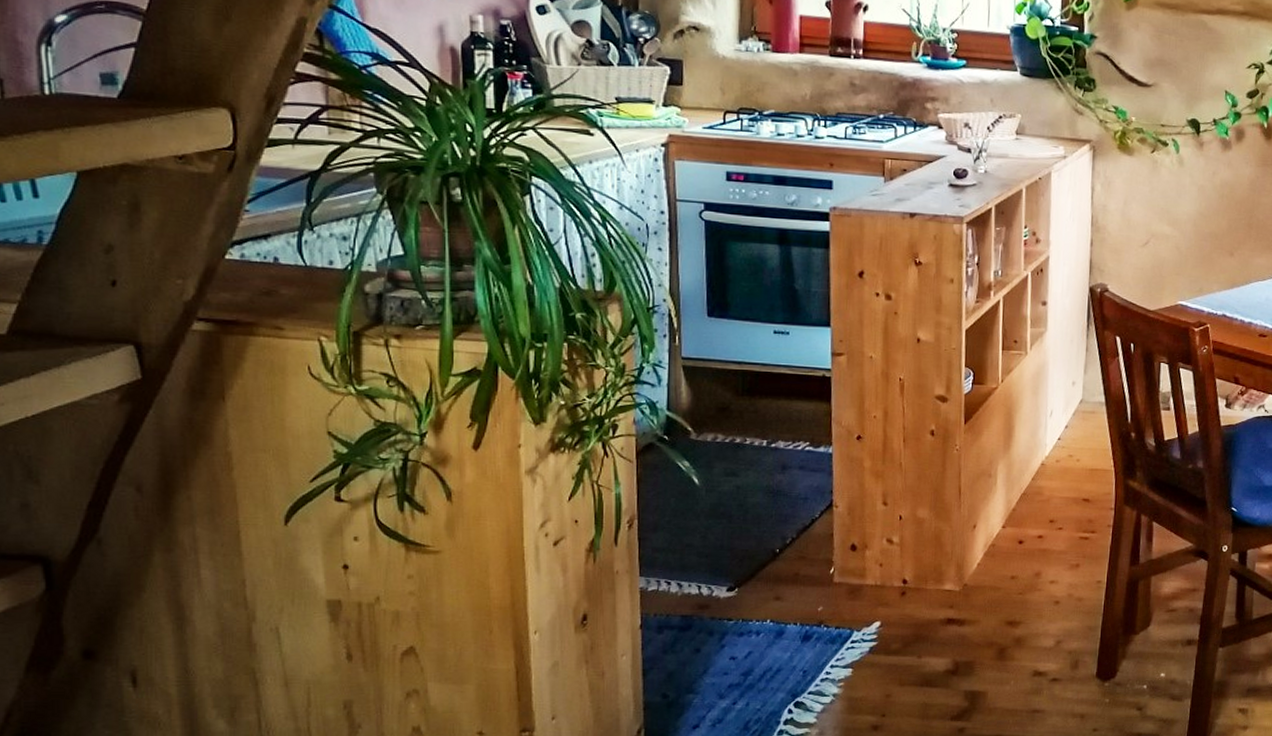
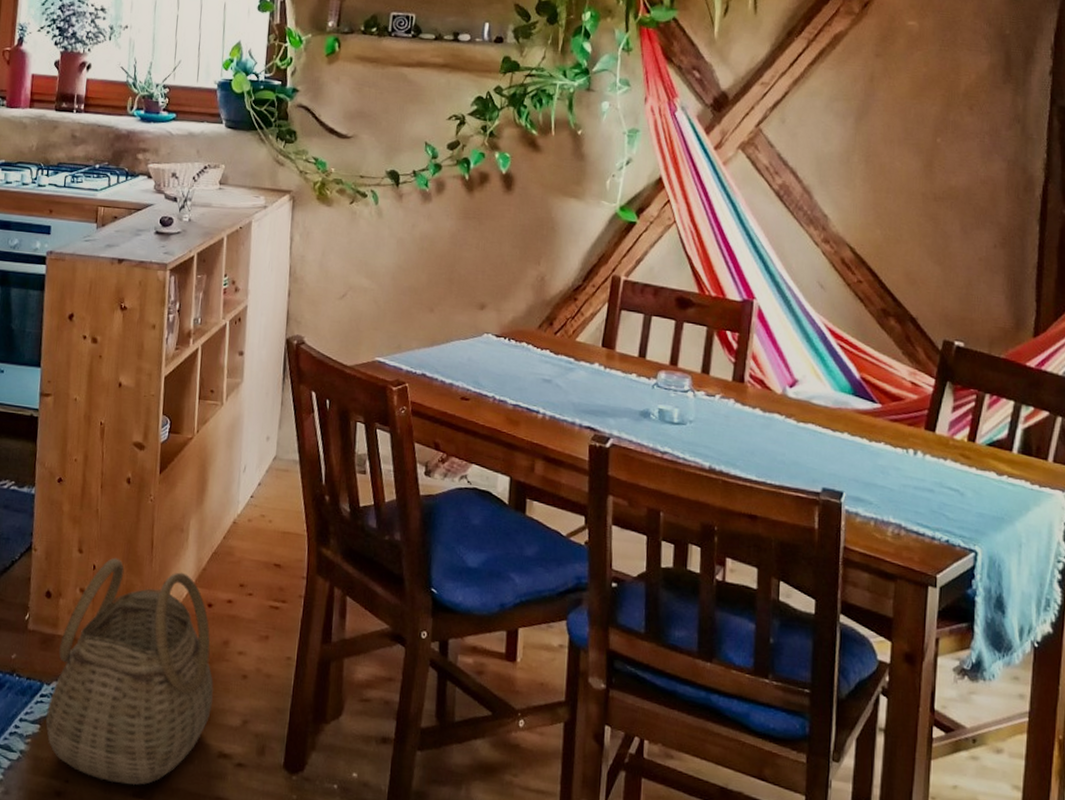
basket: none [858,506,1028,711] -> present [46,557,214,786]

